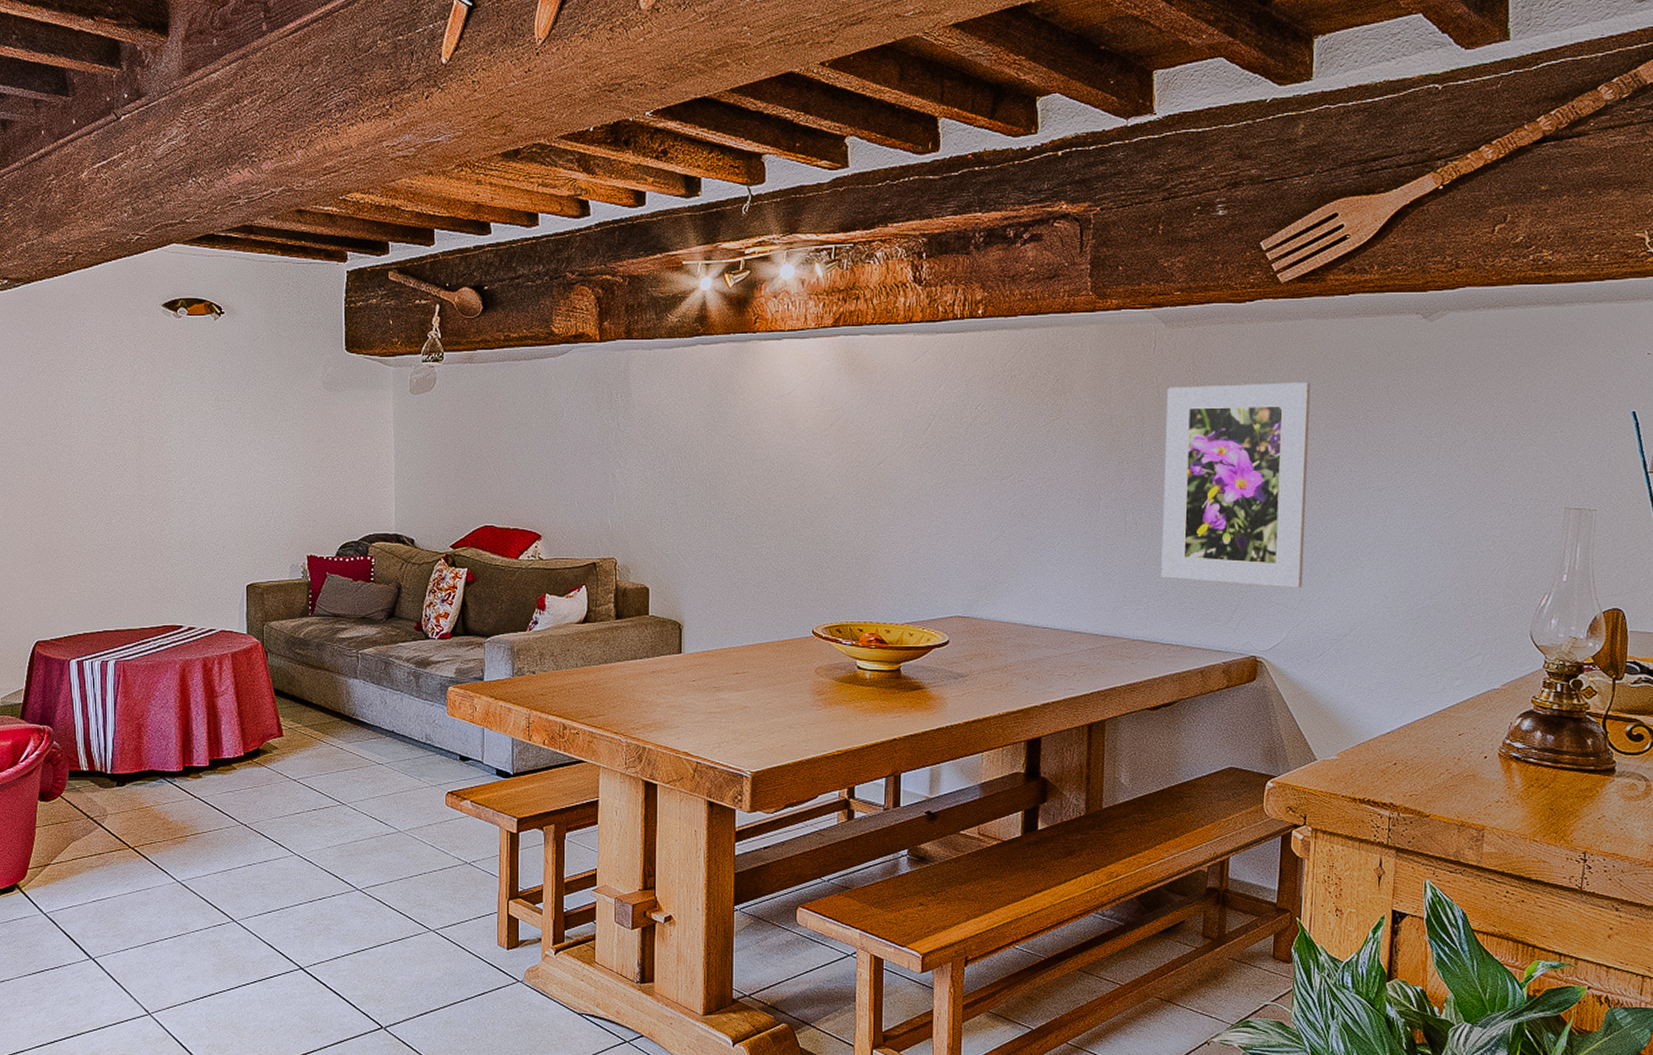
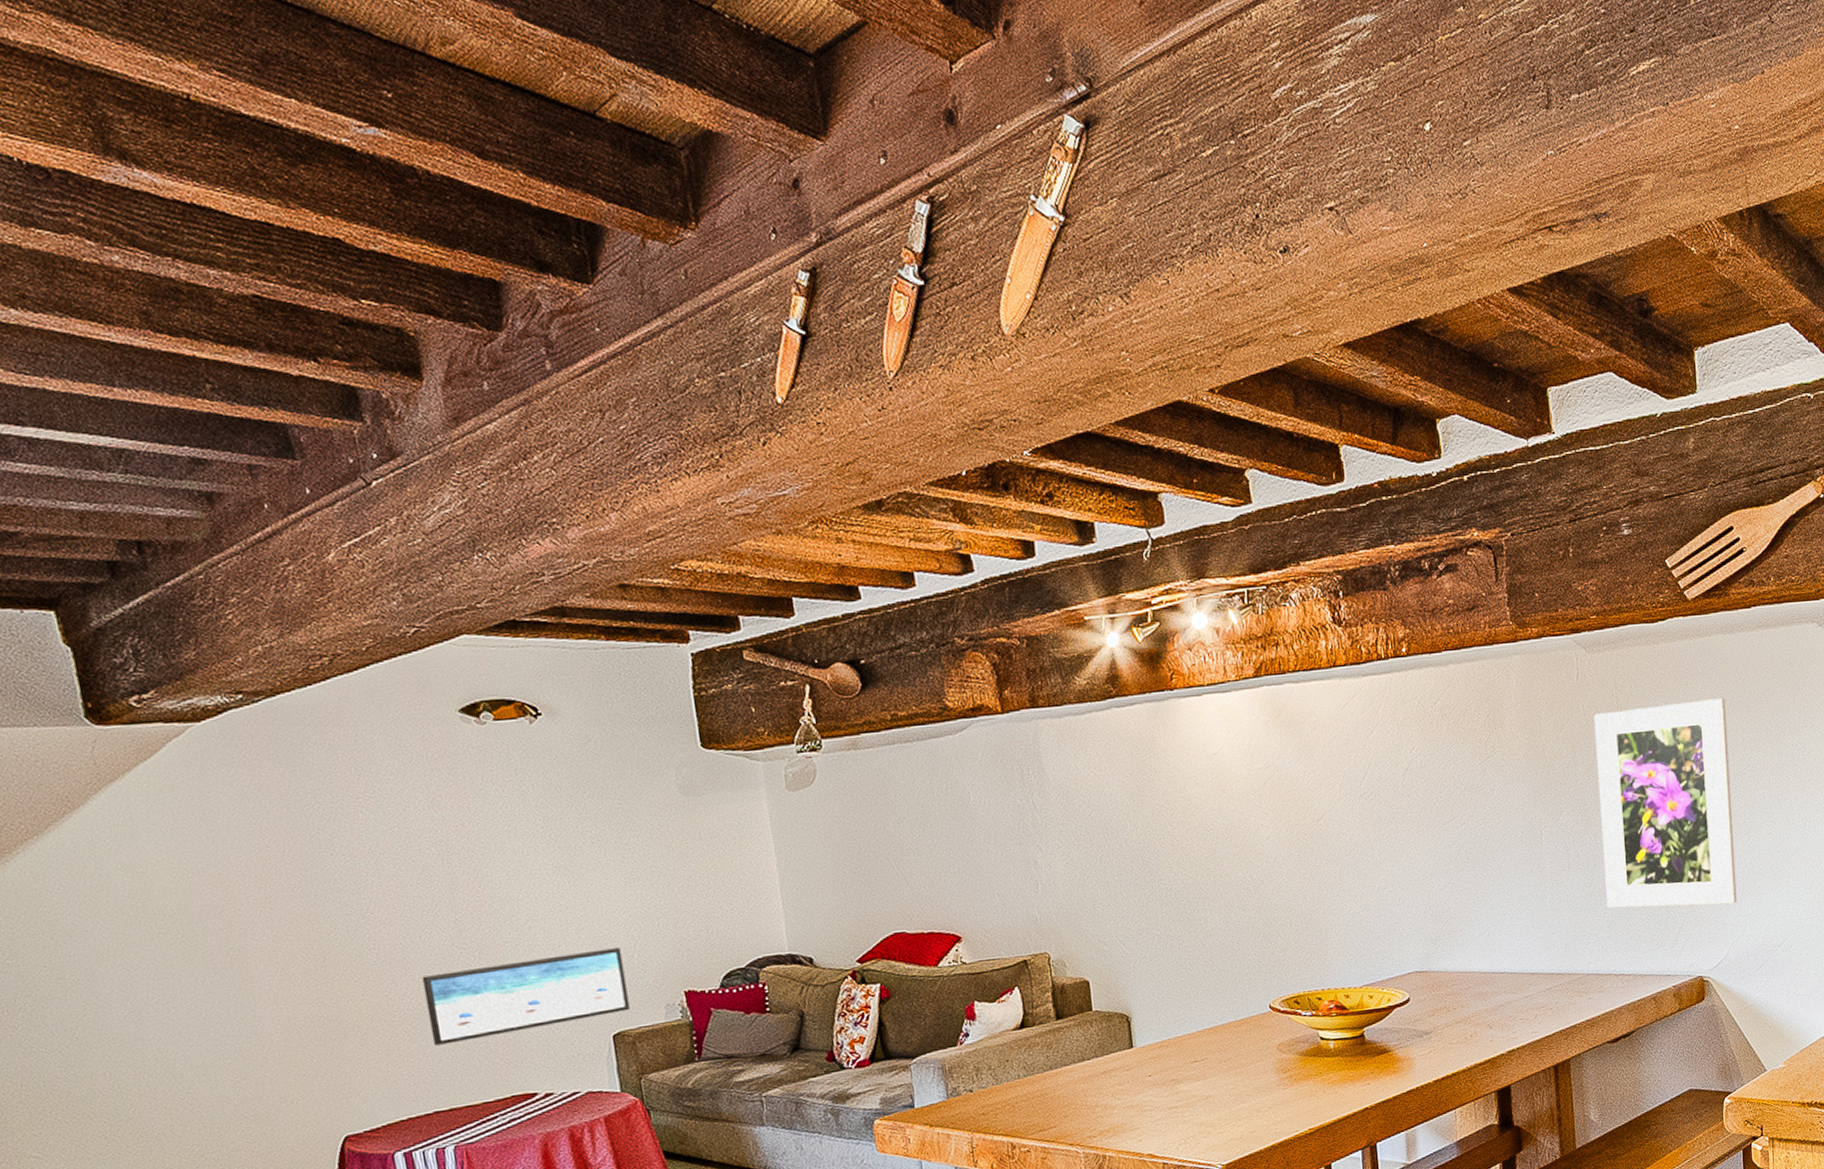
wall art: none [108,512,262,577] -> present [421,947,630,1046]

